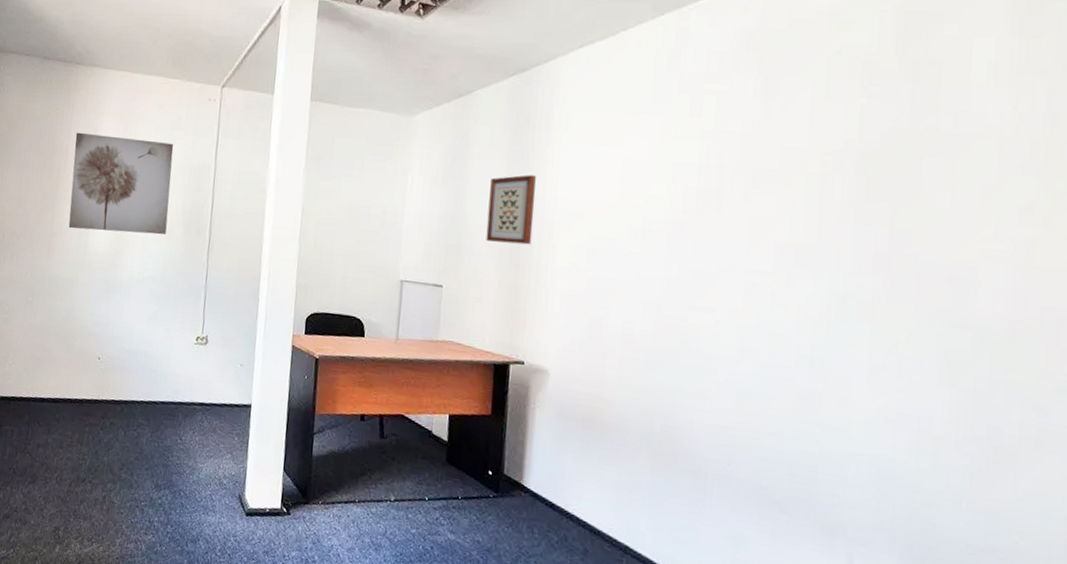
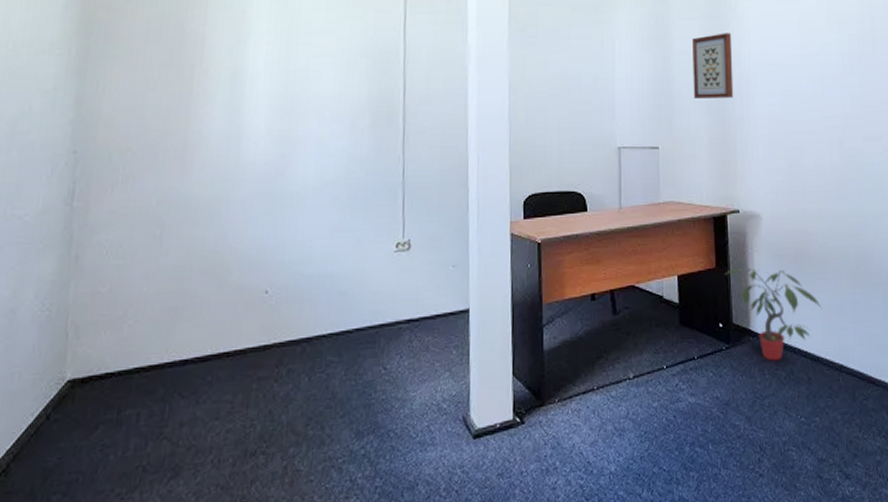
wall art: present [68,132,174,235] -> none [211,15,351,135]
potted plant: none [501,419,611,523] -> present [725,267,823,361]

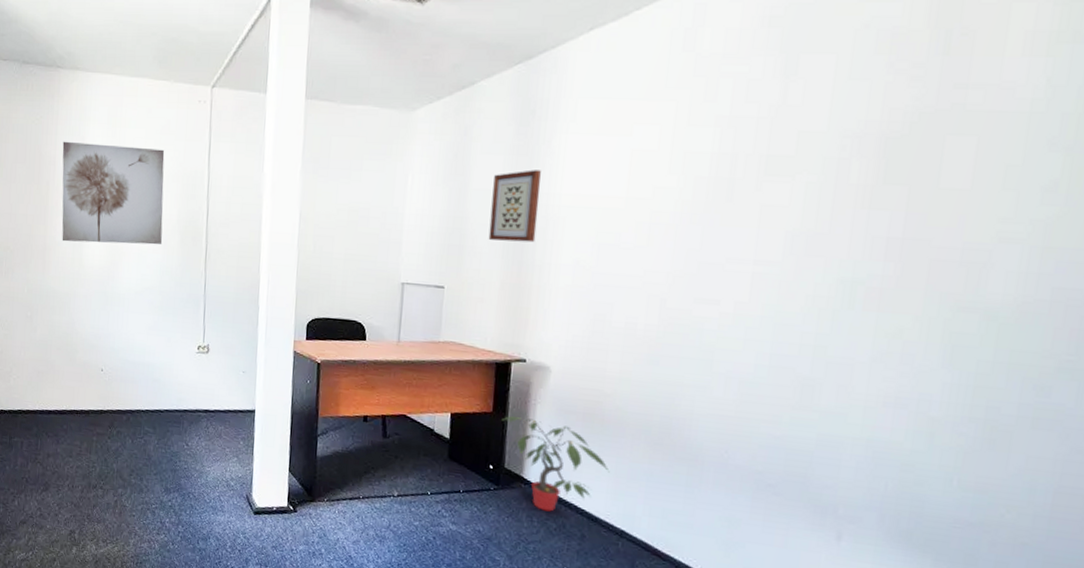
wall art: none [211,15,351,135] -> present [62,141,165,245]

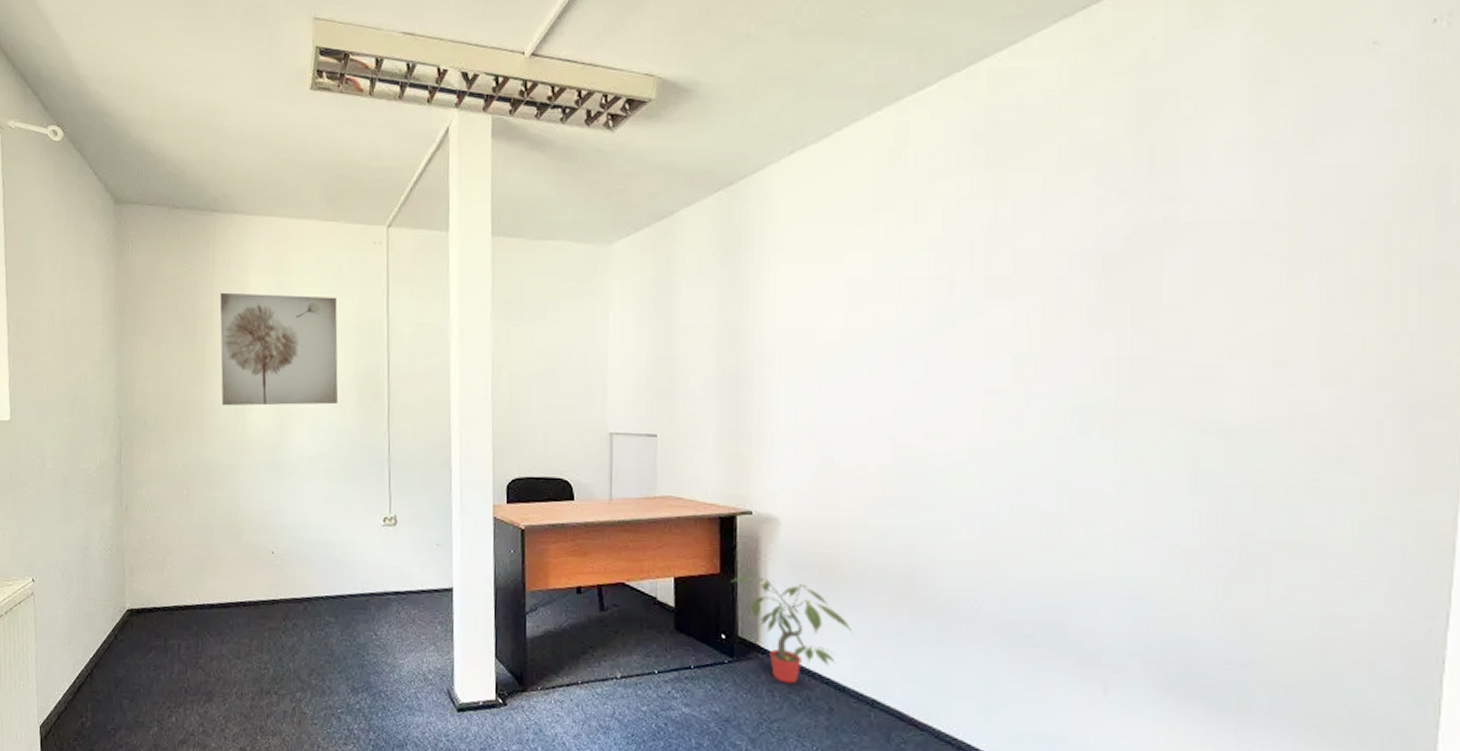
wall art: present [488,170,541,243] -> none [701,303,753,381]

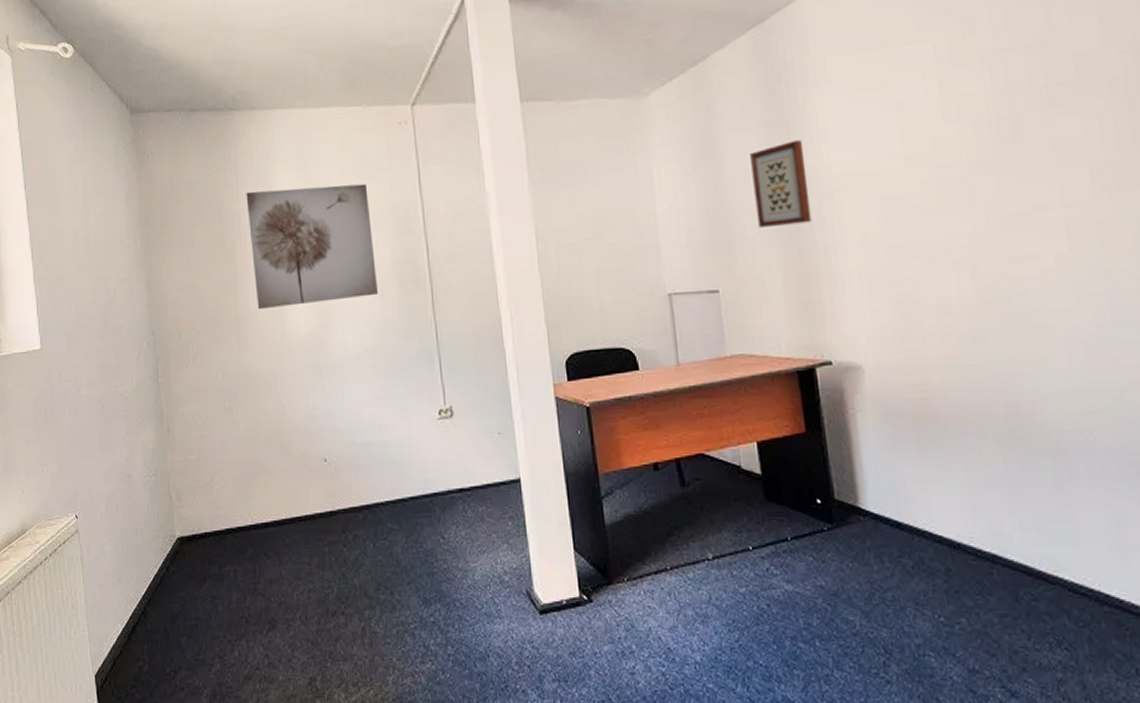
wall art: none [701,303,753,381] -> present [750,140,812,228]
potted plant: present [731,575,854,684] -> none [819,432,961,546]

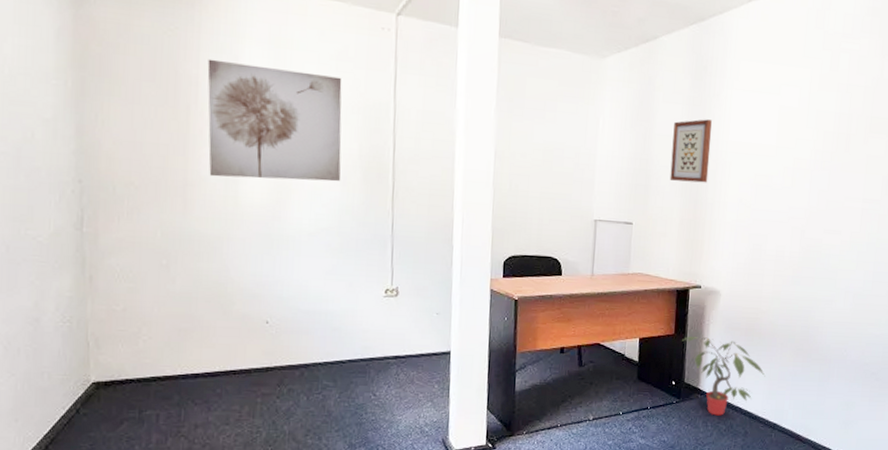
potted plant: none [819,432,961,546] -> present [682,335,765,416]

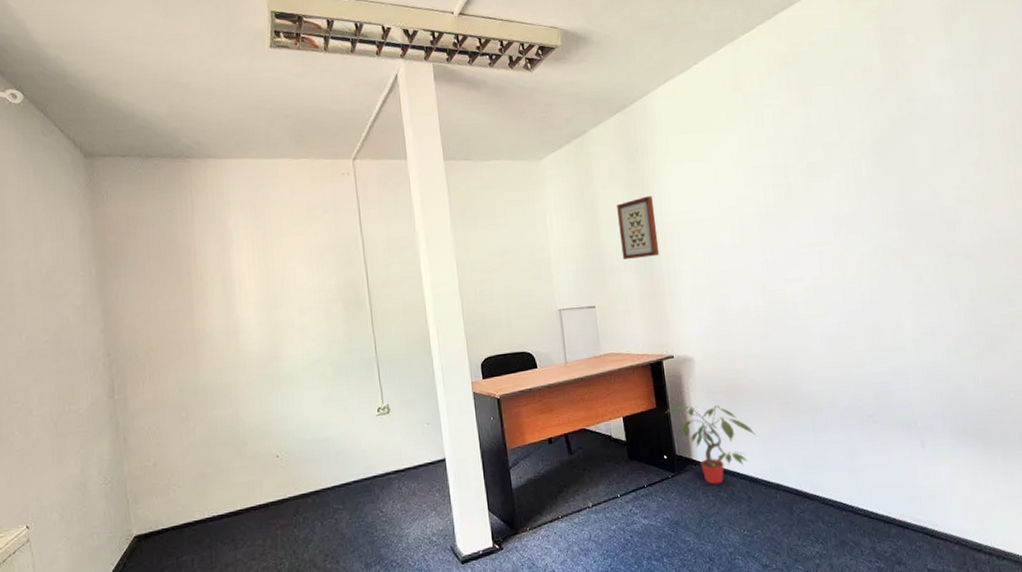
wall art: present [207,59,342,182] -> none [201,223,325,331]

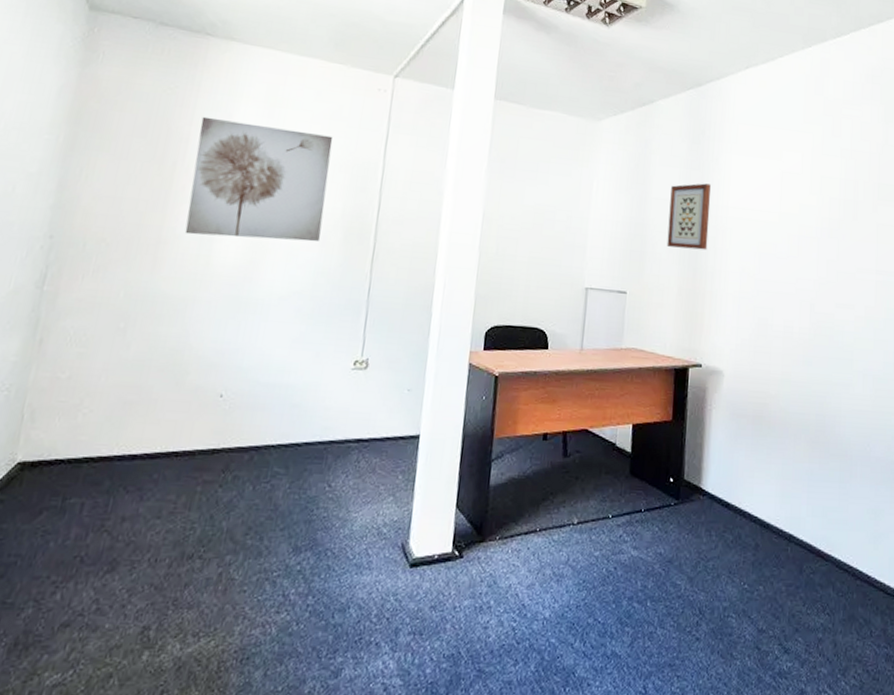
wall art: none [201,223,325,331] -> present [184,116,333,242]
potted plant: present [665,405,757,485] -> none [681,423,777,523]

